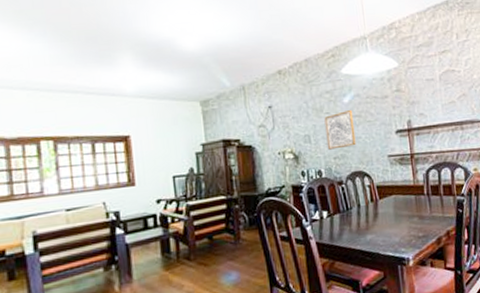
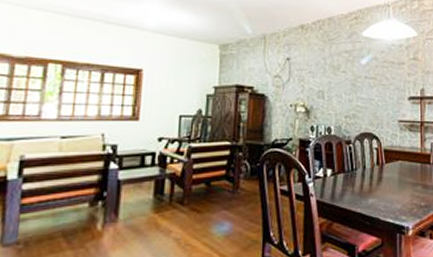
wall art: present [324,109,356,150] -> none [340,71,369,108]

